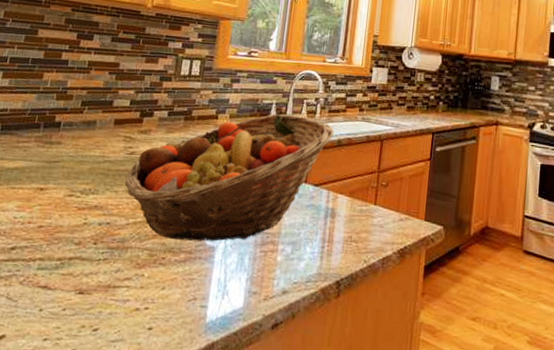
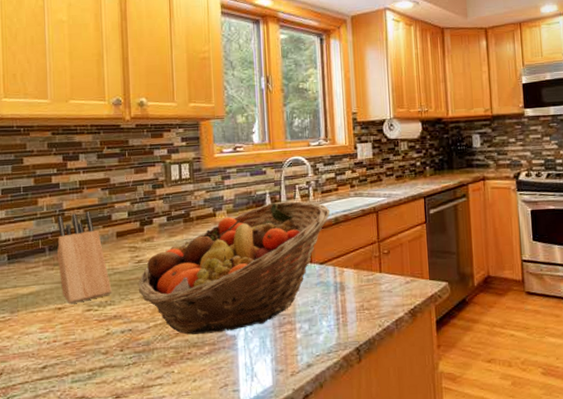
knife block: none [48,93,99,187] -> present [56,211,112,305]

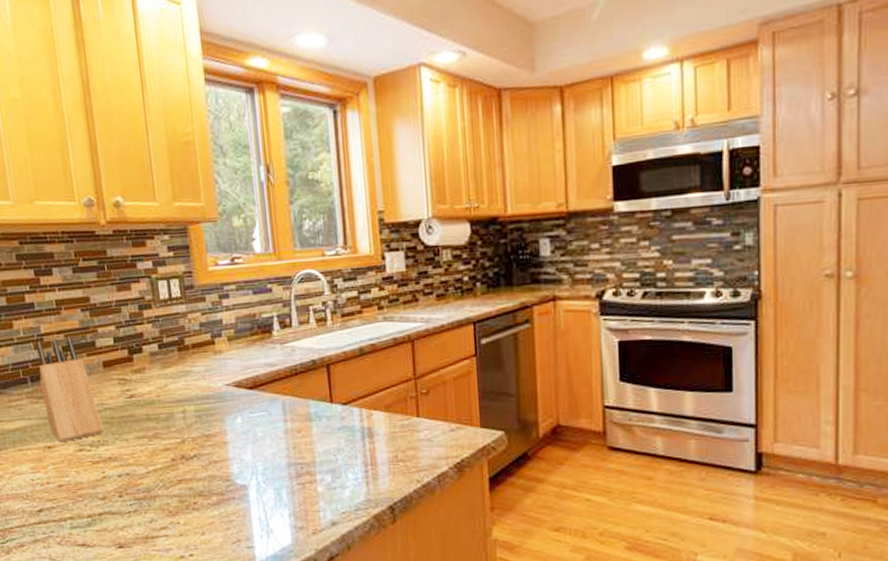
fruit basket: present [138,201,331,335] -> none [131,327,354,482]

